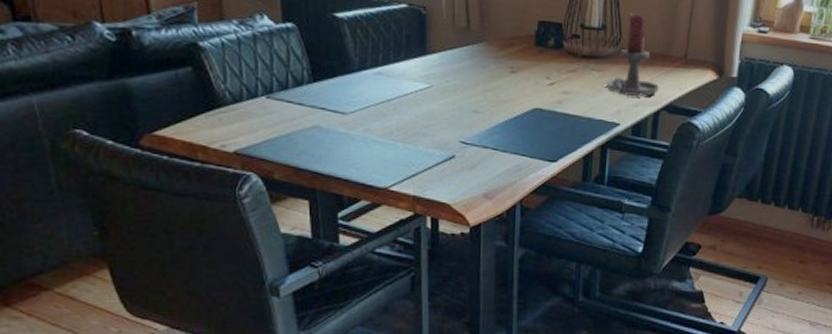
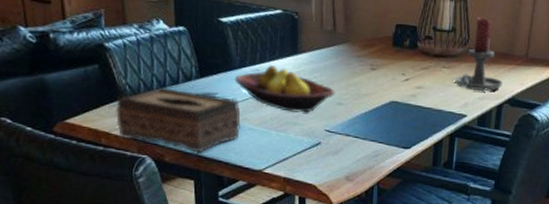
tissue box: none [215,94,362,169] -> present [116,87,241,153]
fruit bowl: none [353,66,471,122] -> present [234,64,336,113]

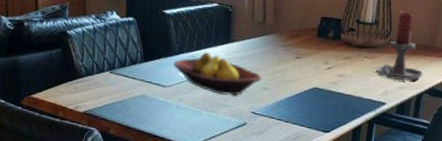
tissue box: present [116,87,241,153] -> none [72,69,177,128]

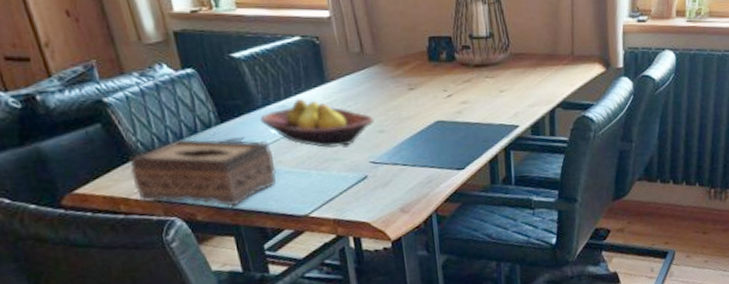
tissue box: none [72,69,177,128] -> present [129,139,276,206]
candle holder: present [375,11,424,81] -> none [500,18,552,98]

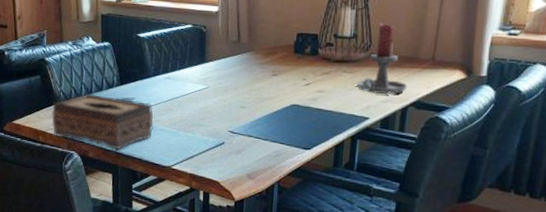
fruit bowl: present [259,98,375,148] -> none [149,72,239,115]
candle holder: none [500,18,552,98] -> present [356,24,408,94]

